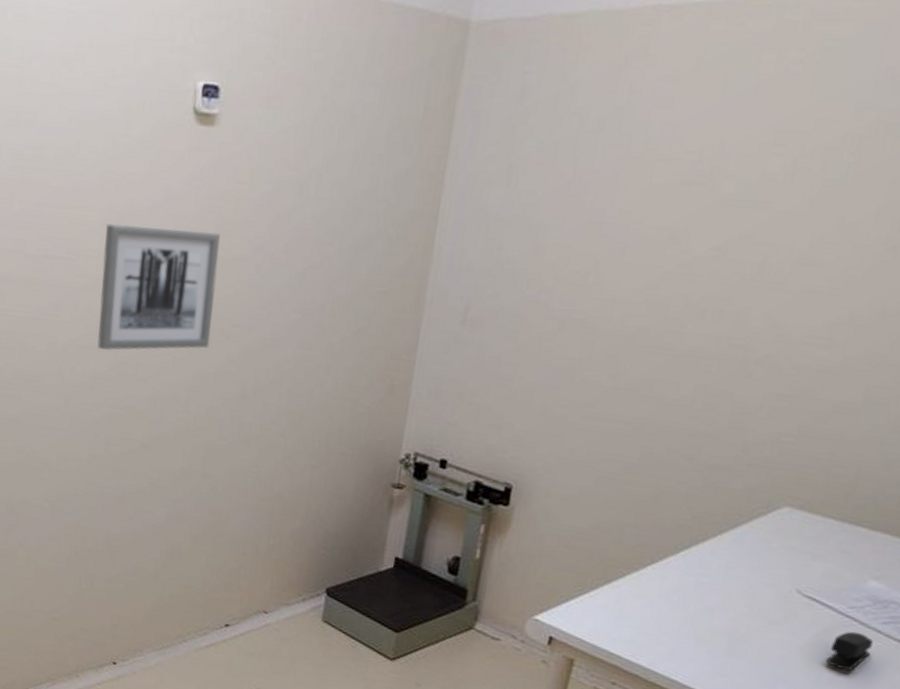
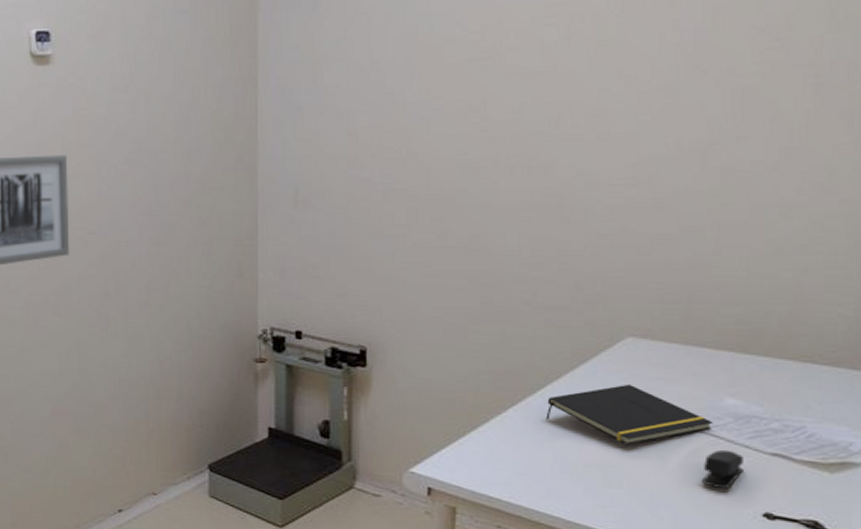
notepad: none [683,554,851,617] -> present [546,384,713,445]

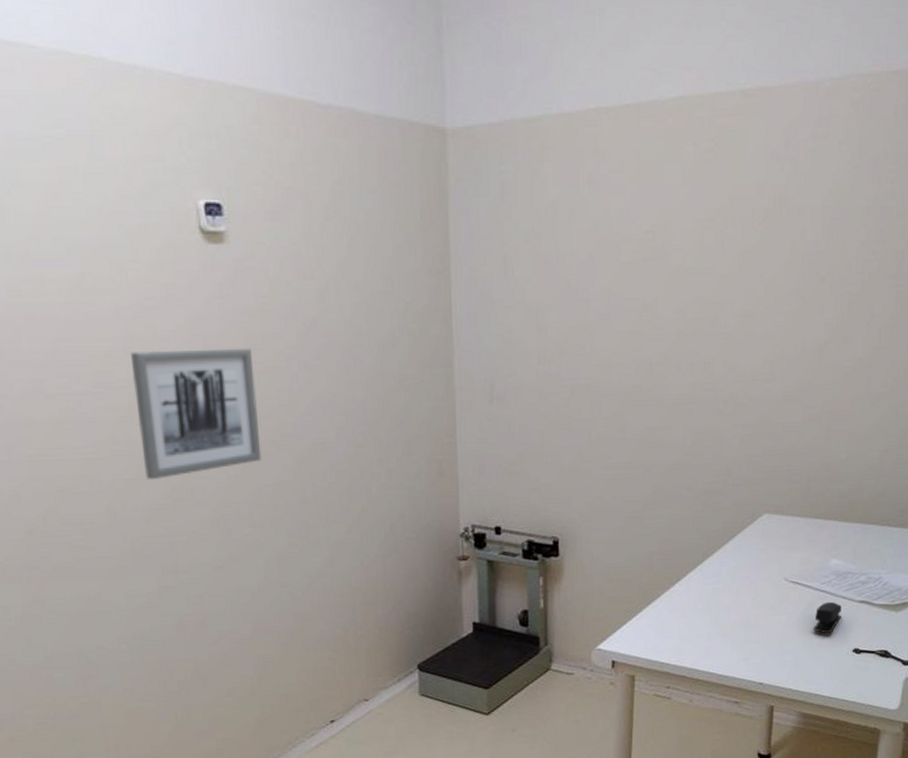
notepad: present [546,384,713,445] -> none [704,554,822,605]

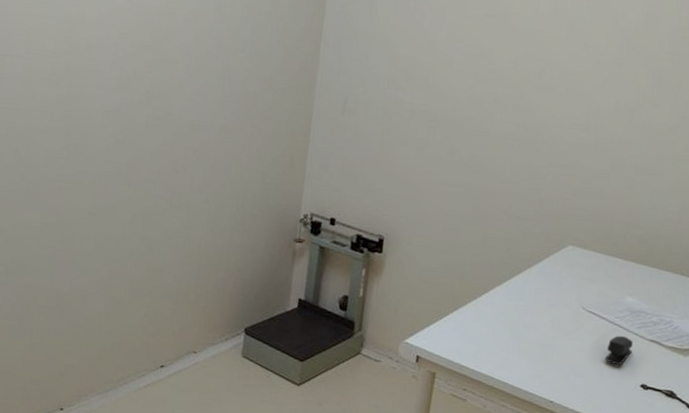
wall art: present [130,348,262,480] -> none [51,30,156,134]

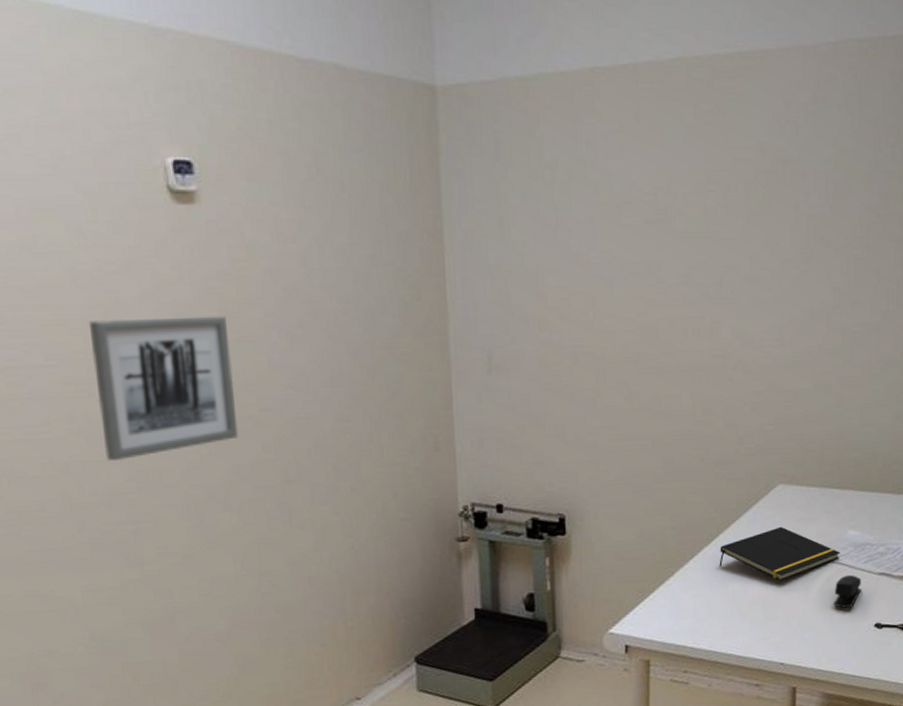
wall art: none [51,30,156,134] -> present [88,316,239,461]
notepad: none [507,281,617,329] -> present [719,526,840,581]

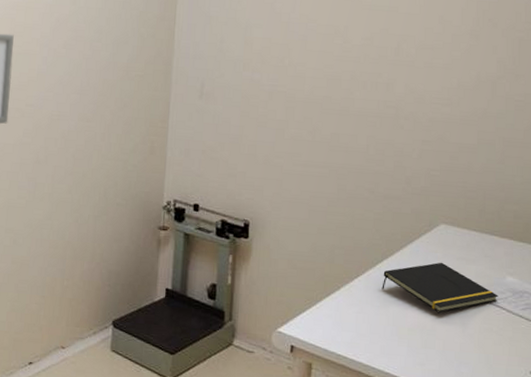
stapler: present [834,574,861,608] -> none [491,318,518,350]

